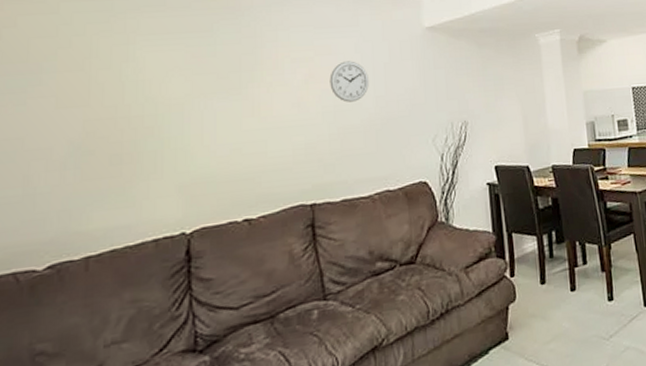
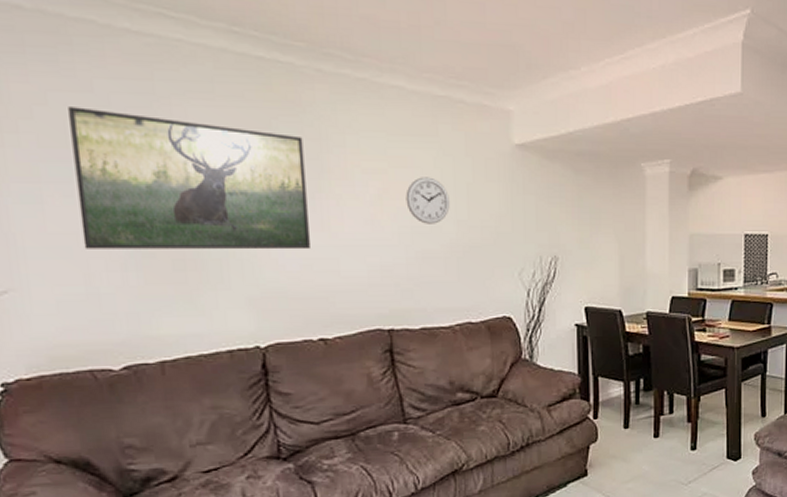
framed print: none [28,26,241,152] -> present [68,107,310,250]

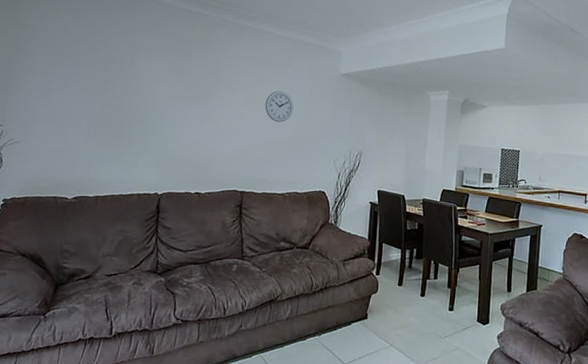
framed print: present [68,107,310,250] -> none [68,34,207,132]

